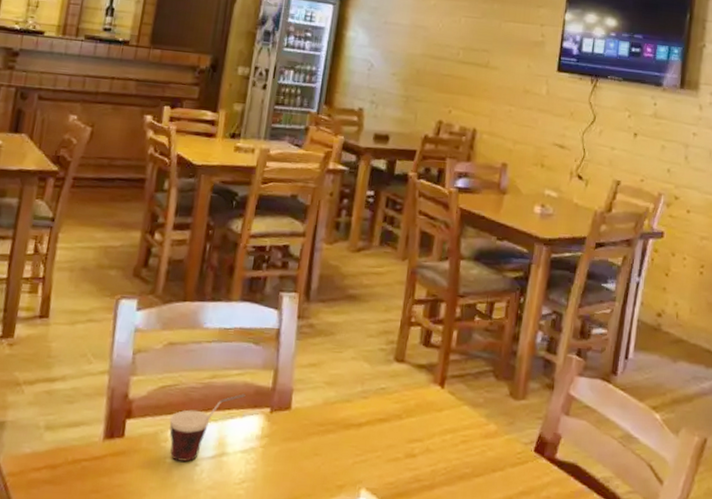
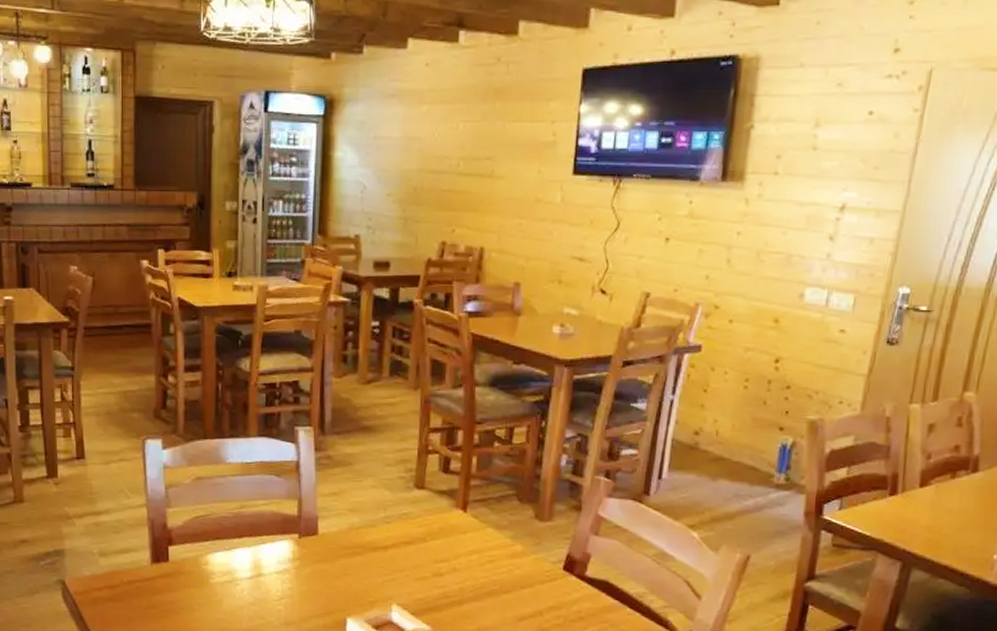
cup: present [169,393,246,462] -> none [207,521,274,582]

